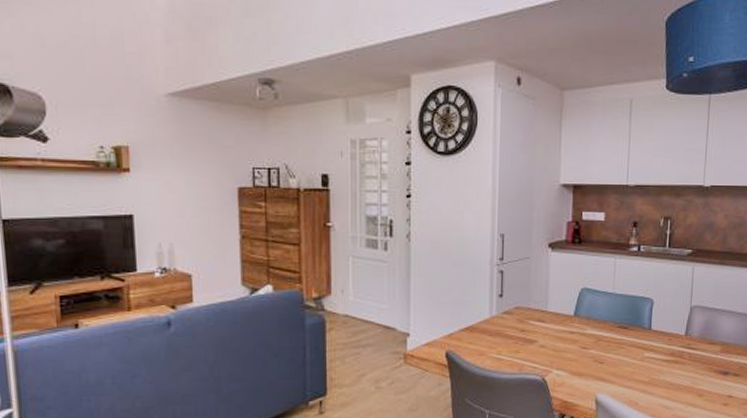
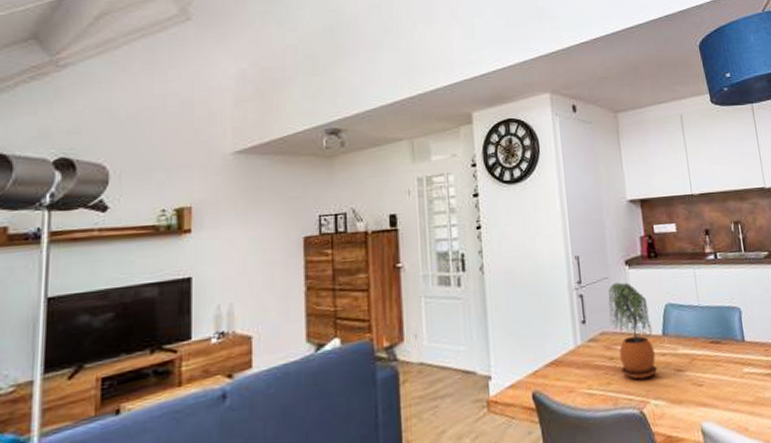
potted plant: none [525,263,565,352] -> present [608,282,658,380]

